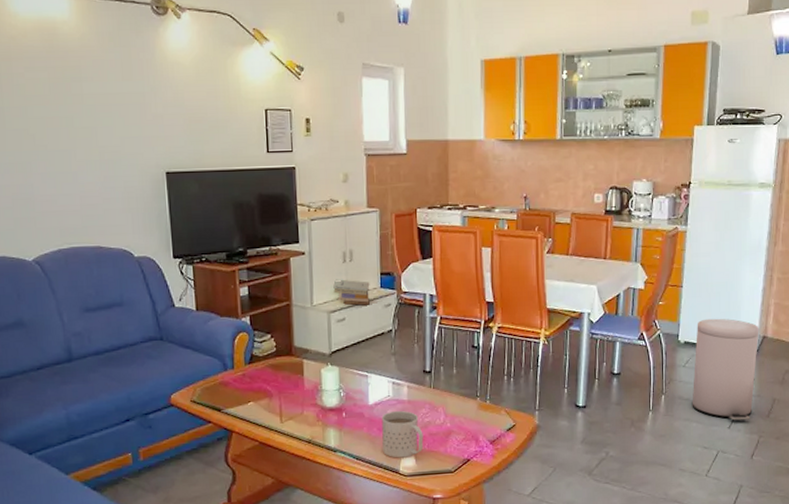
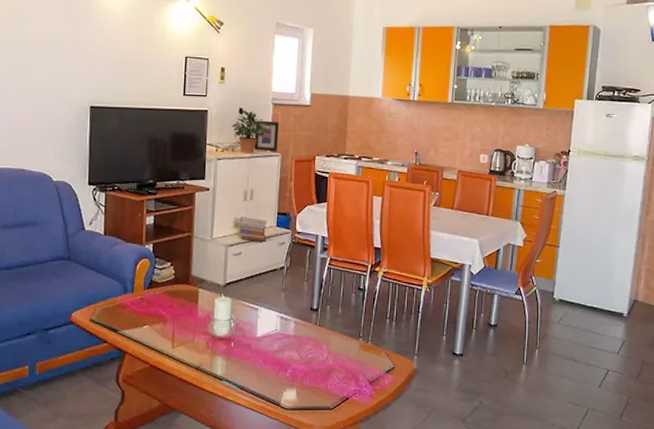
potted plant: none [323,161,368,212] -> present [231,107,273,154]
picture frame: none [348,173,376,208] -> present [254,120,279,152]
mug: present [381,410,424,458] -> none [265,344,306,391]
pedal bin: present [692,318,759,421] -> none [564,279,631,380]

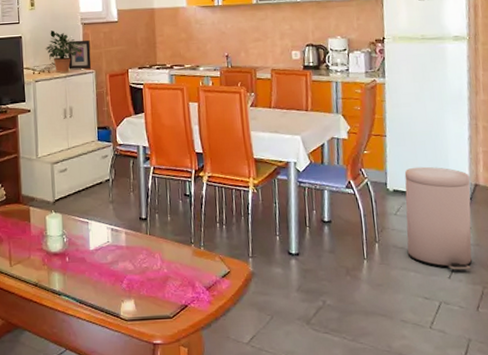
books: present [233,215,267,242] -> none [56,133,89,157]
pedal bin: none [564,279,631,380] -> present [404,166,472,270]

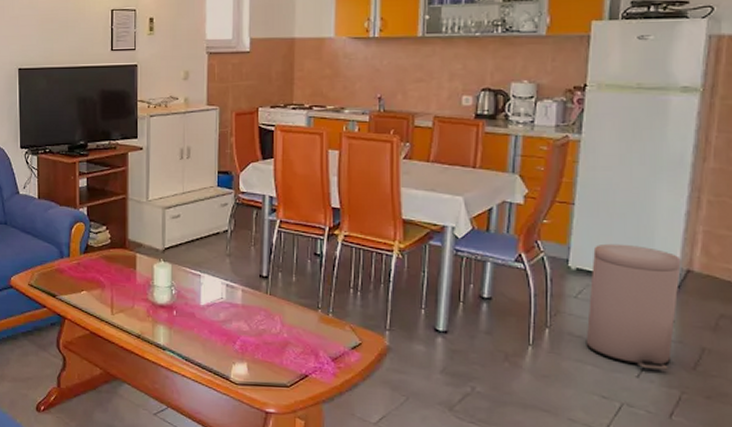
potted plant: present [45,30,84,74] -> none [163,59,209,109]
picture frame: present [68,40,92,70] -> none [189,71,216,106]

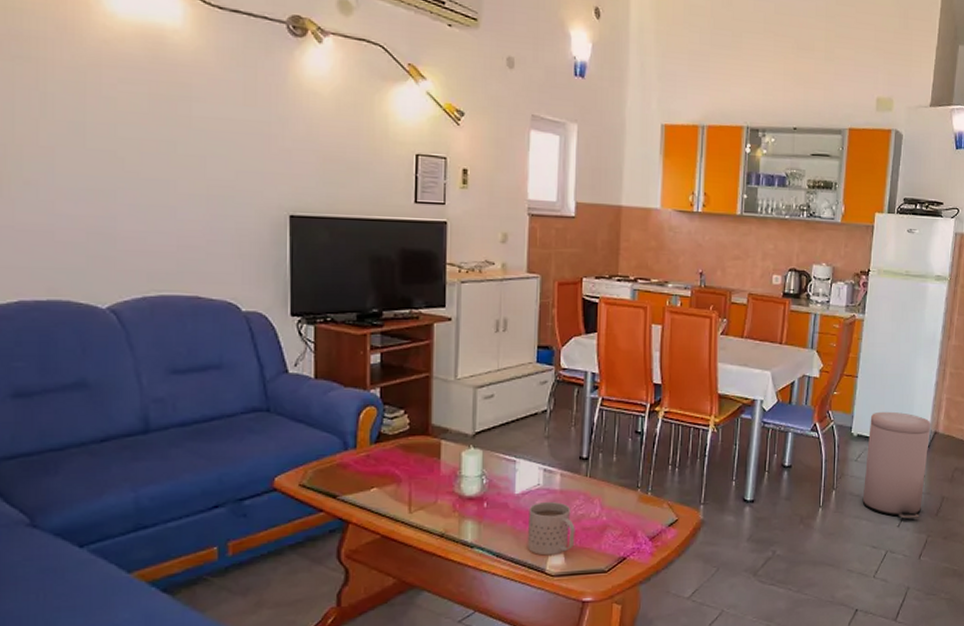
mug: none [212,314,257,365] -> present [526,501,575,556]

